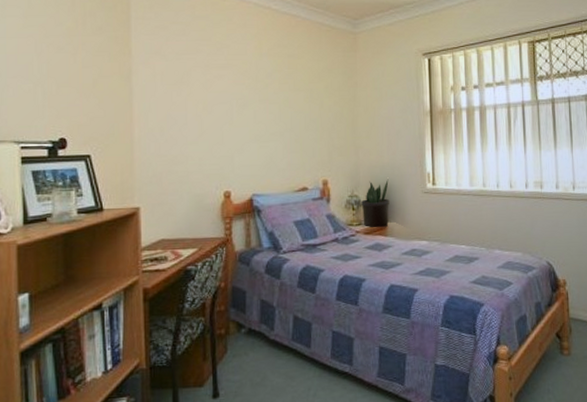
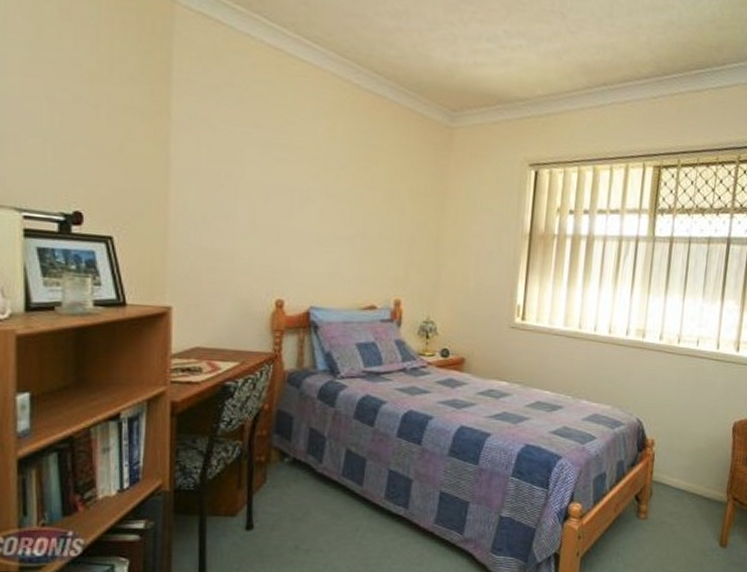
planter: present [361,179,389,227] -> none [437,307,472,361]

